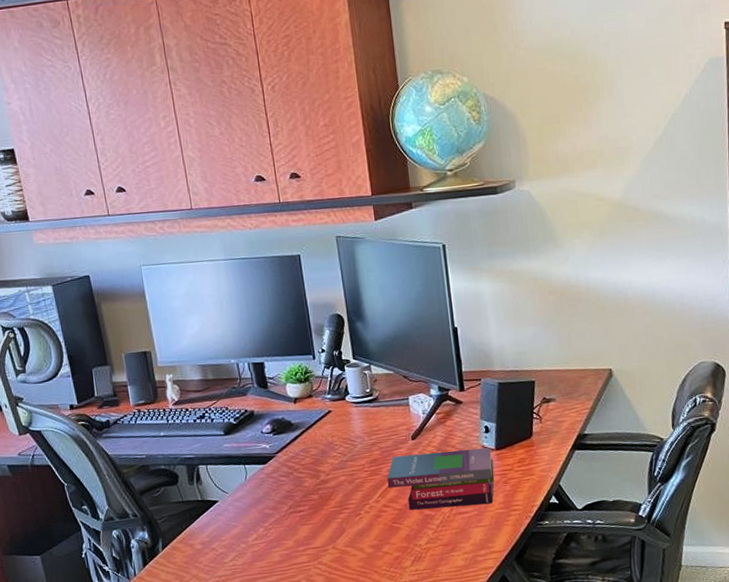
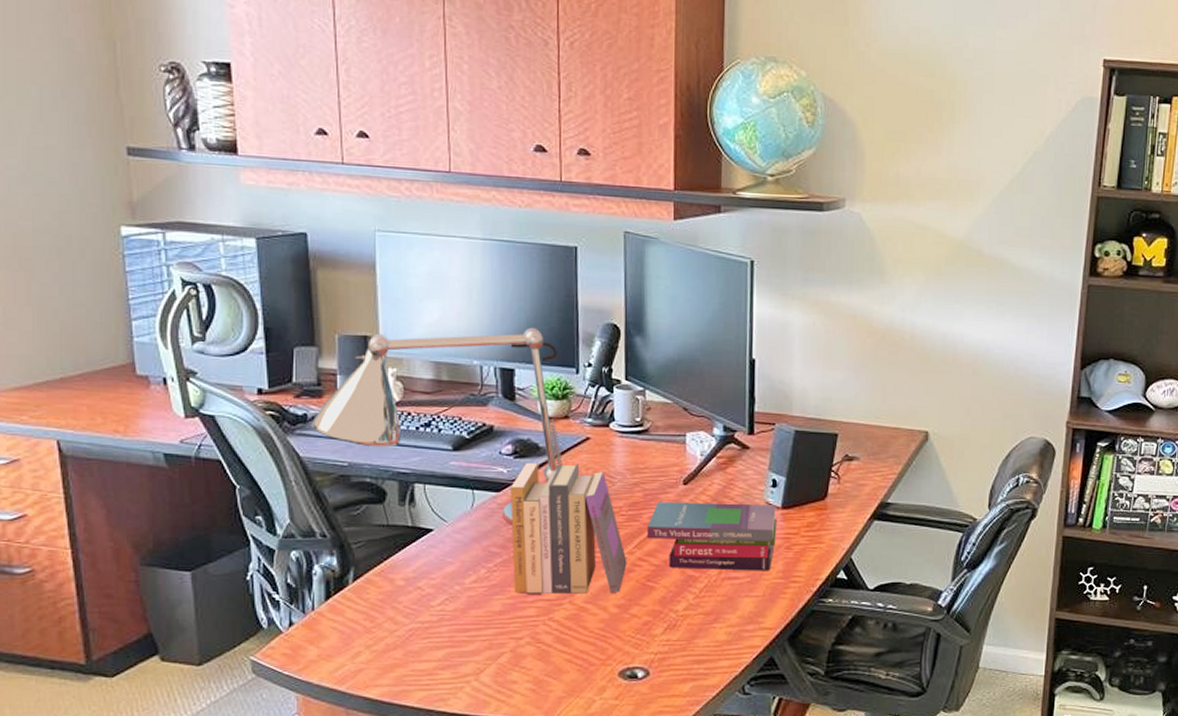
desk lamp: none [113,326,312,489] -> present [311,327,563,524]
books: none [274,433,375,544] -> present [510,462,627,594]

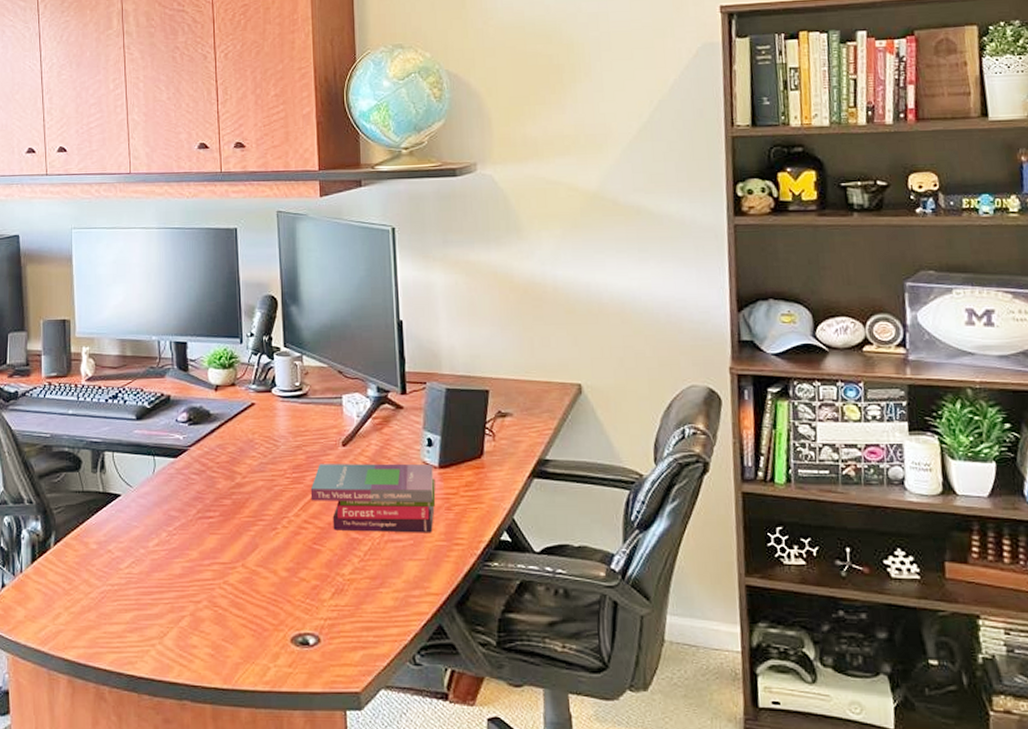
desk lamp: present [311,327,563,524] -> none [21,303,231,488]
books: present [510,462,627,594] -> none [187,428,294,557]

